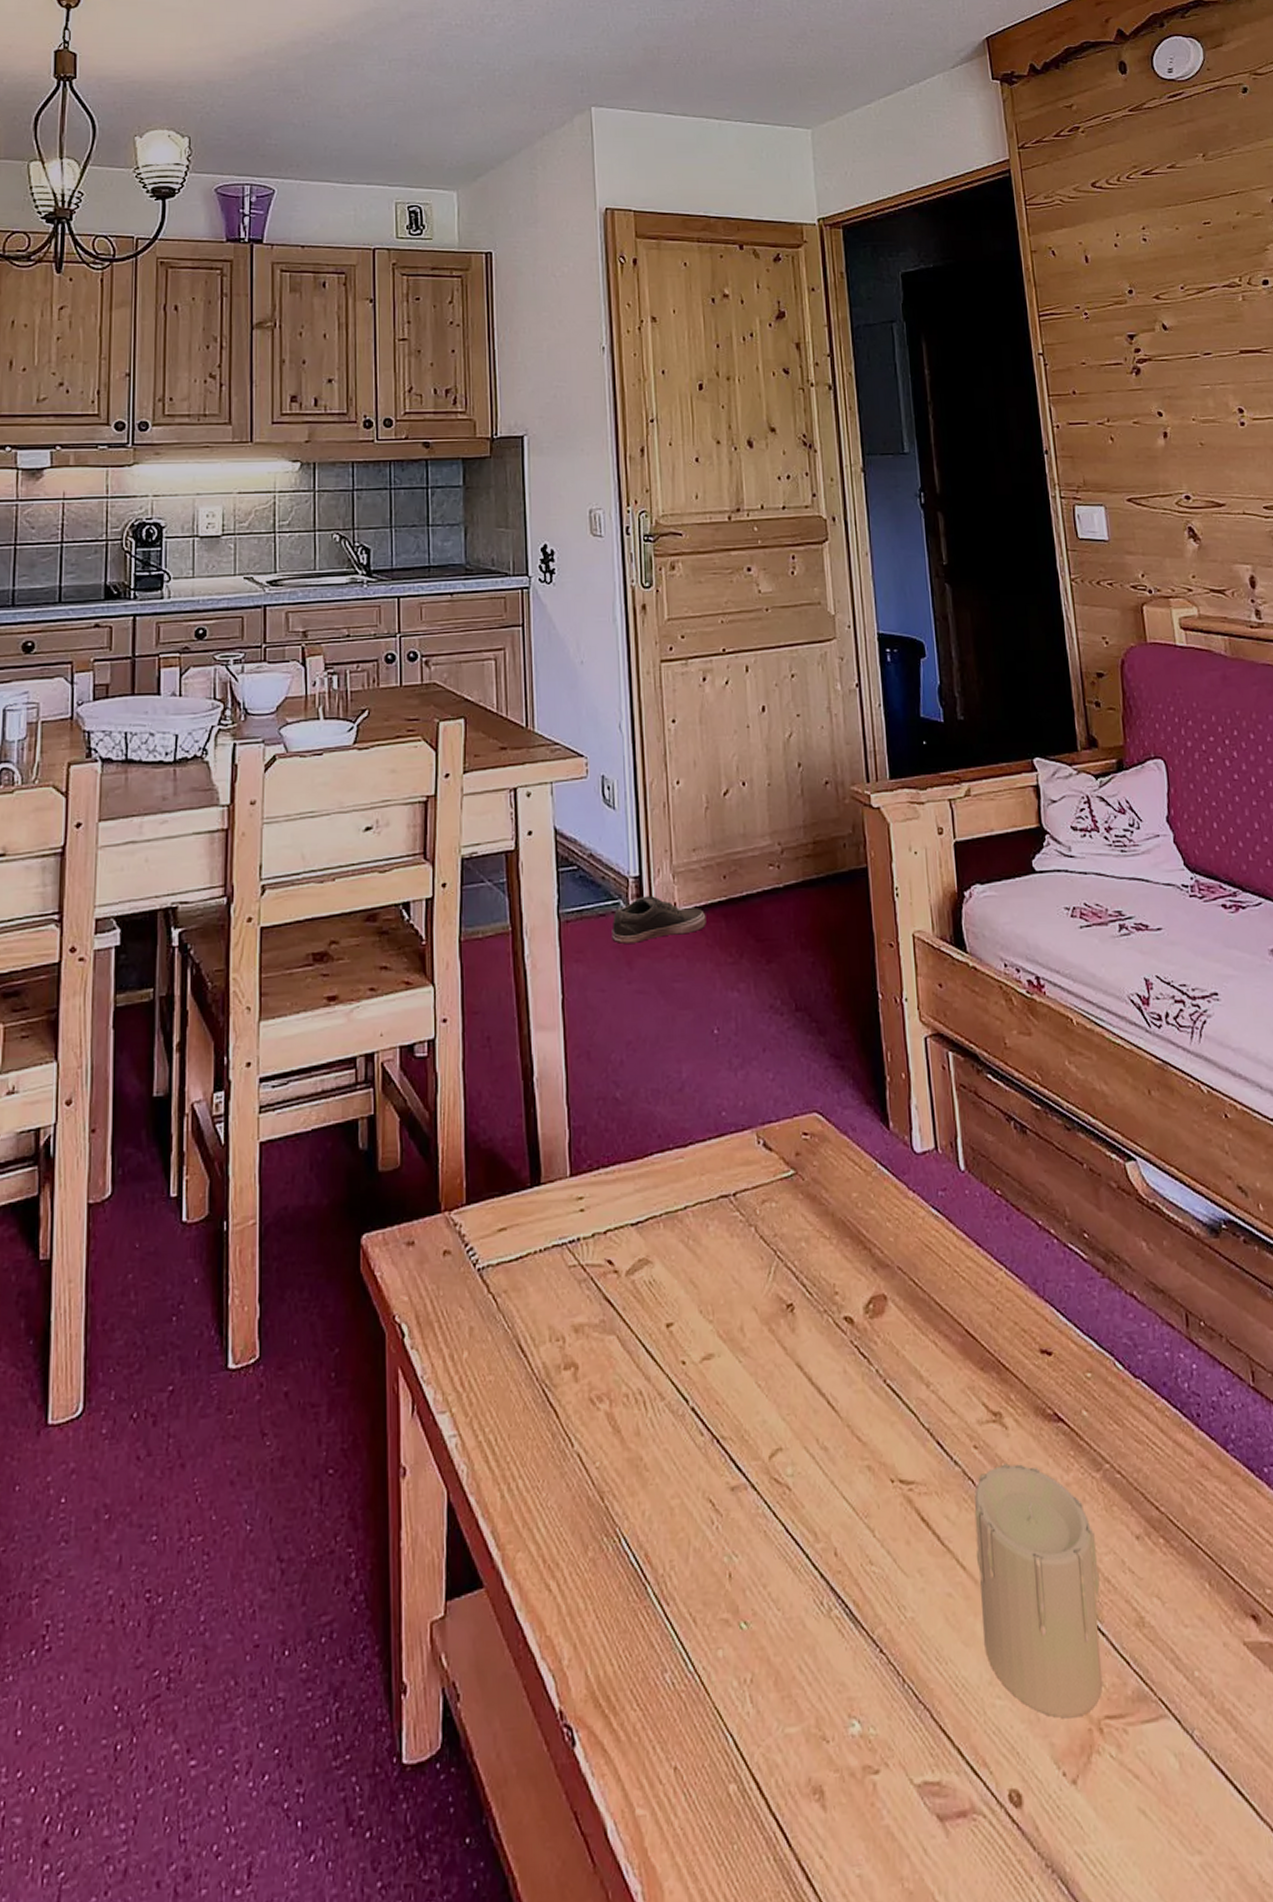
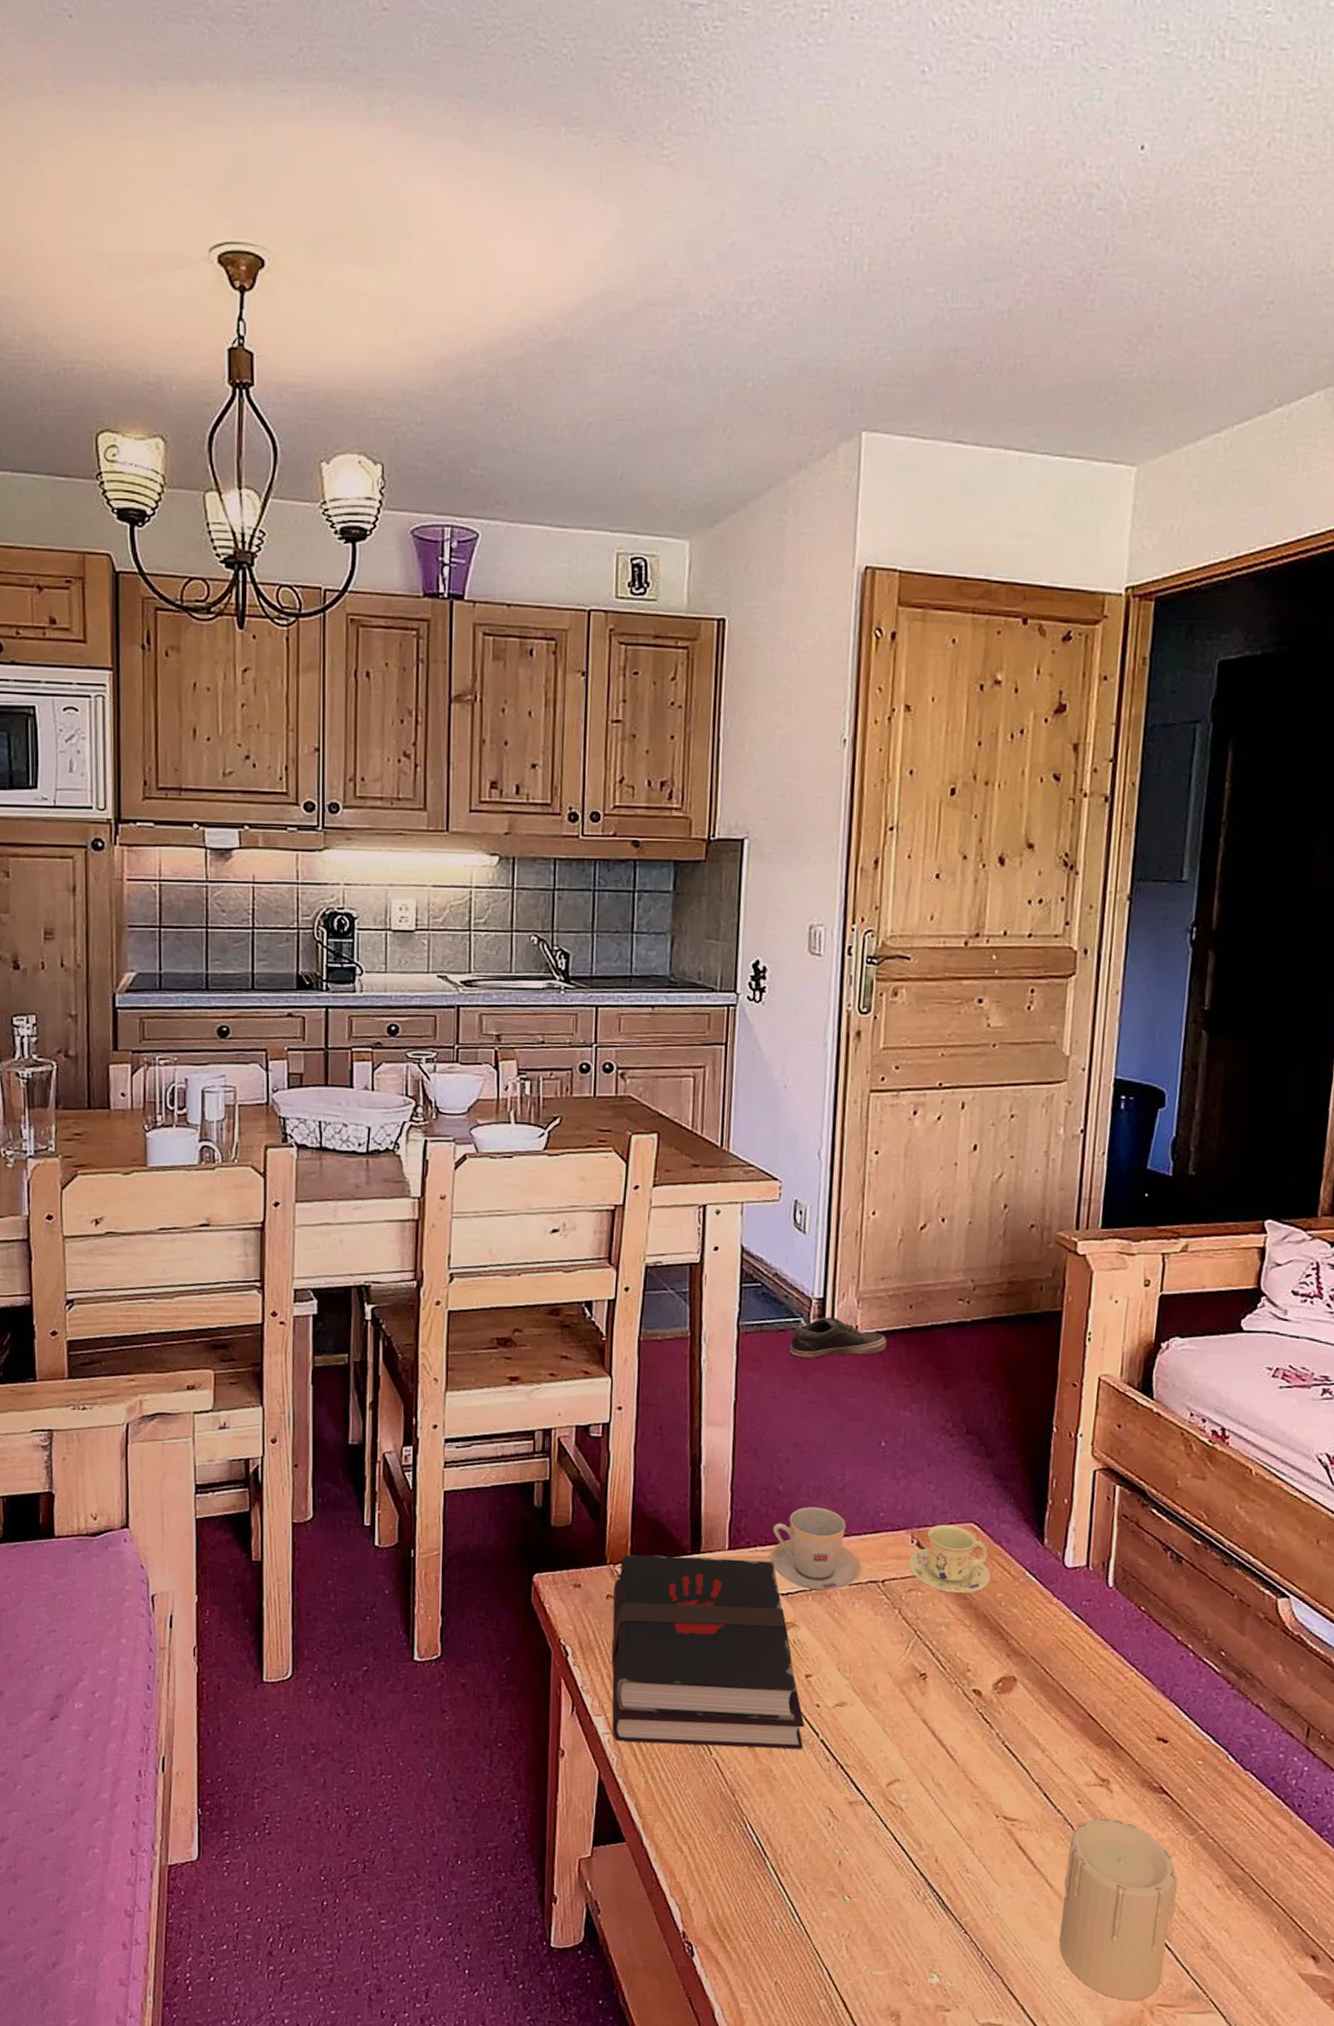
hardback book: none [449,1185,673,1446] -> present [611,1554,805,1749]
teacup: none [614,1113,712,1215] -> present [769,1507,863,1591]
cup and saucer: none [758,1117,843,1199] -> present [908,1524,991,1593]

